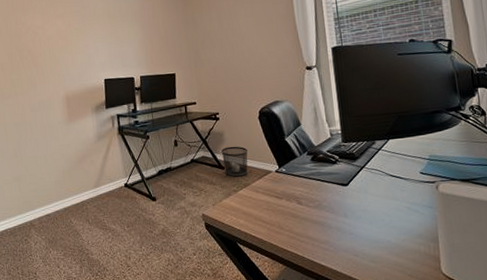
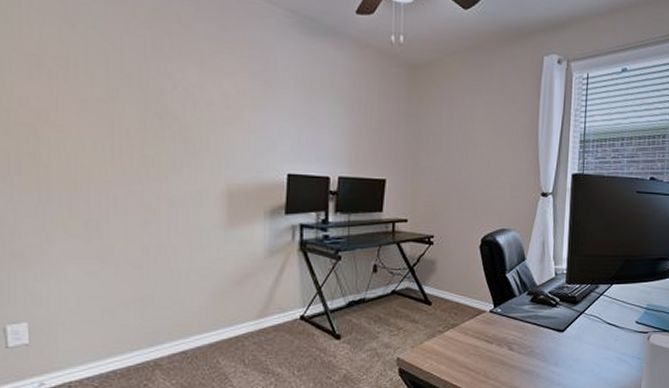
waste bin: present [221,146,248,177] -> none [431,278,461,315]

